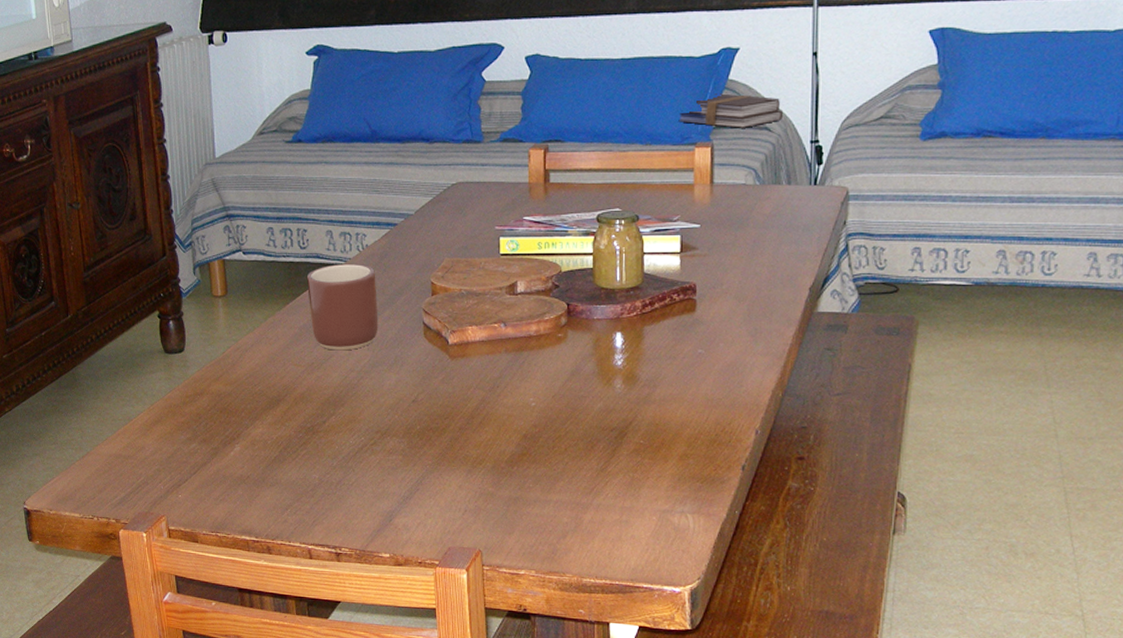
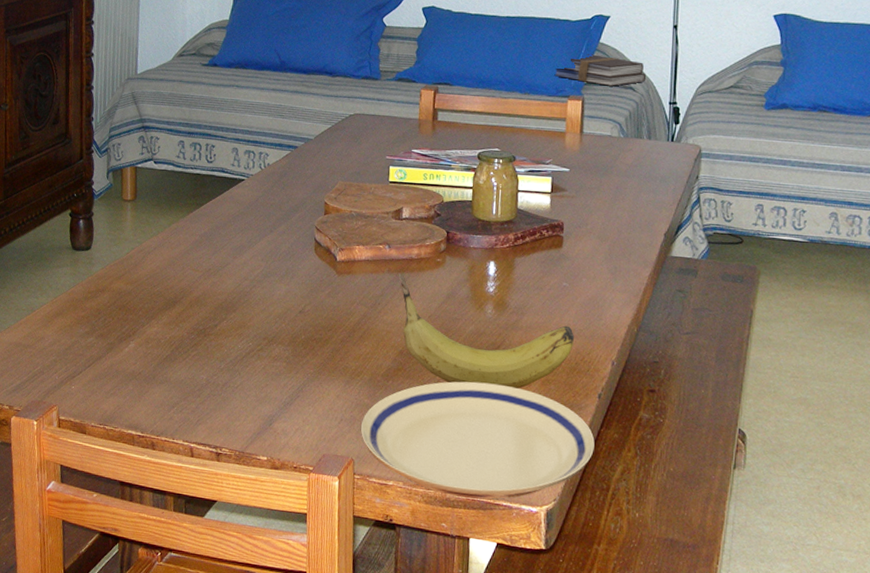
mug: present [306,263,379,351] -> none [210,179,275,260]
plate: none [487,461,740,583] -> present [361,381,595,500]
fruit: none [517,351,713,466] -> present [398,272,574,389]

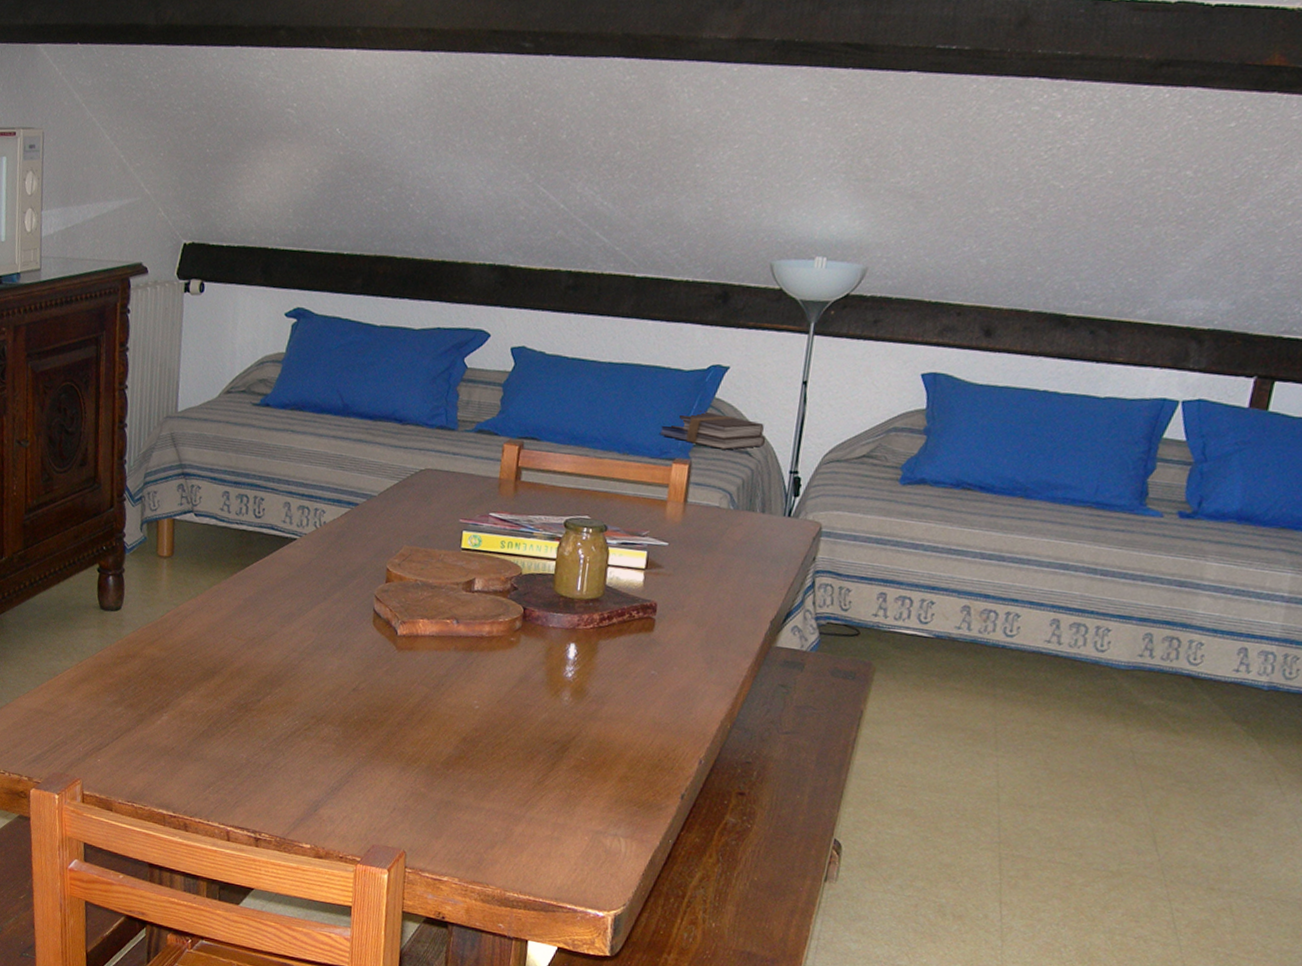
plate: present [361,381,595,500] -> none [415,773,673,902]
fruit: present [398,272,574,389] -> none [466,651,659,785]

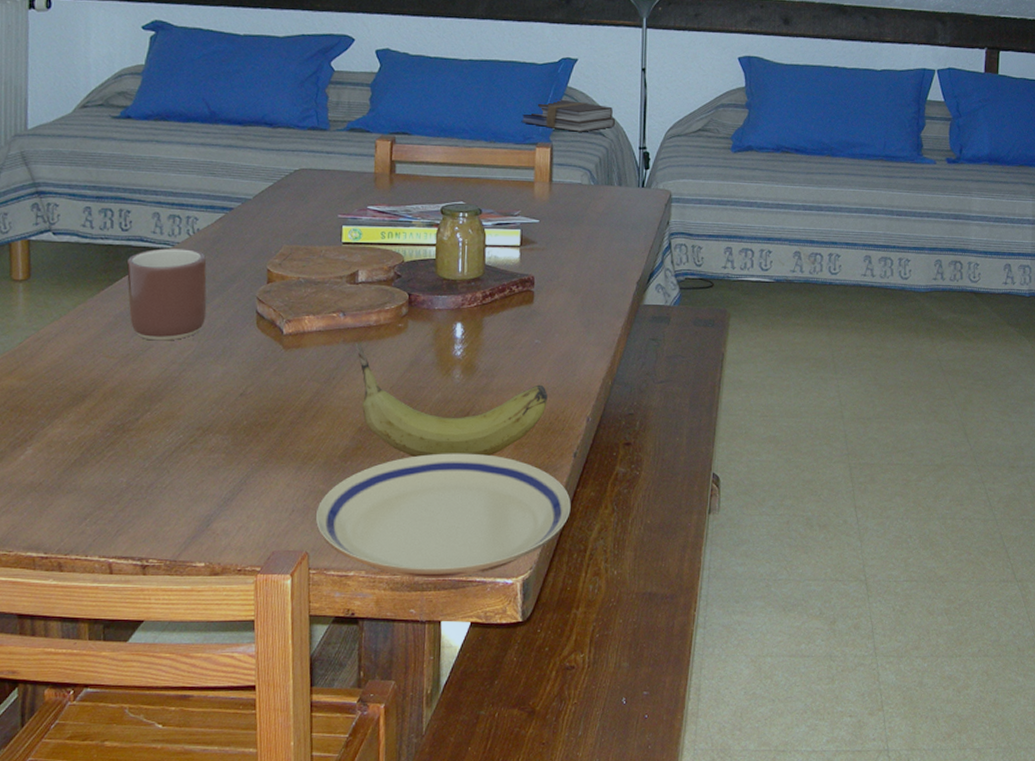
mug: none [257,538,331,630] -> present [126,247,207,341]
plate: none [415,773,673,902] -> present [316,453,571,578]
fruit: none [466,651,659,785] -> present [355,342,548,457]

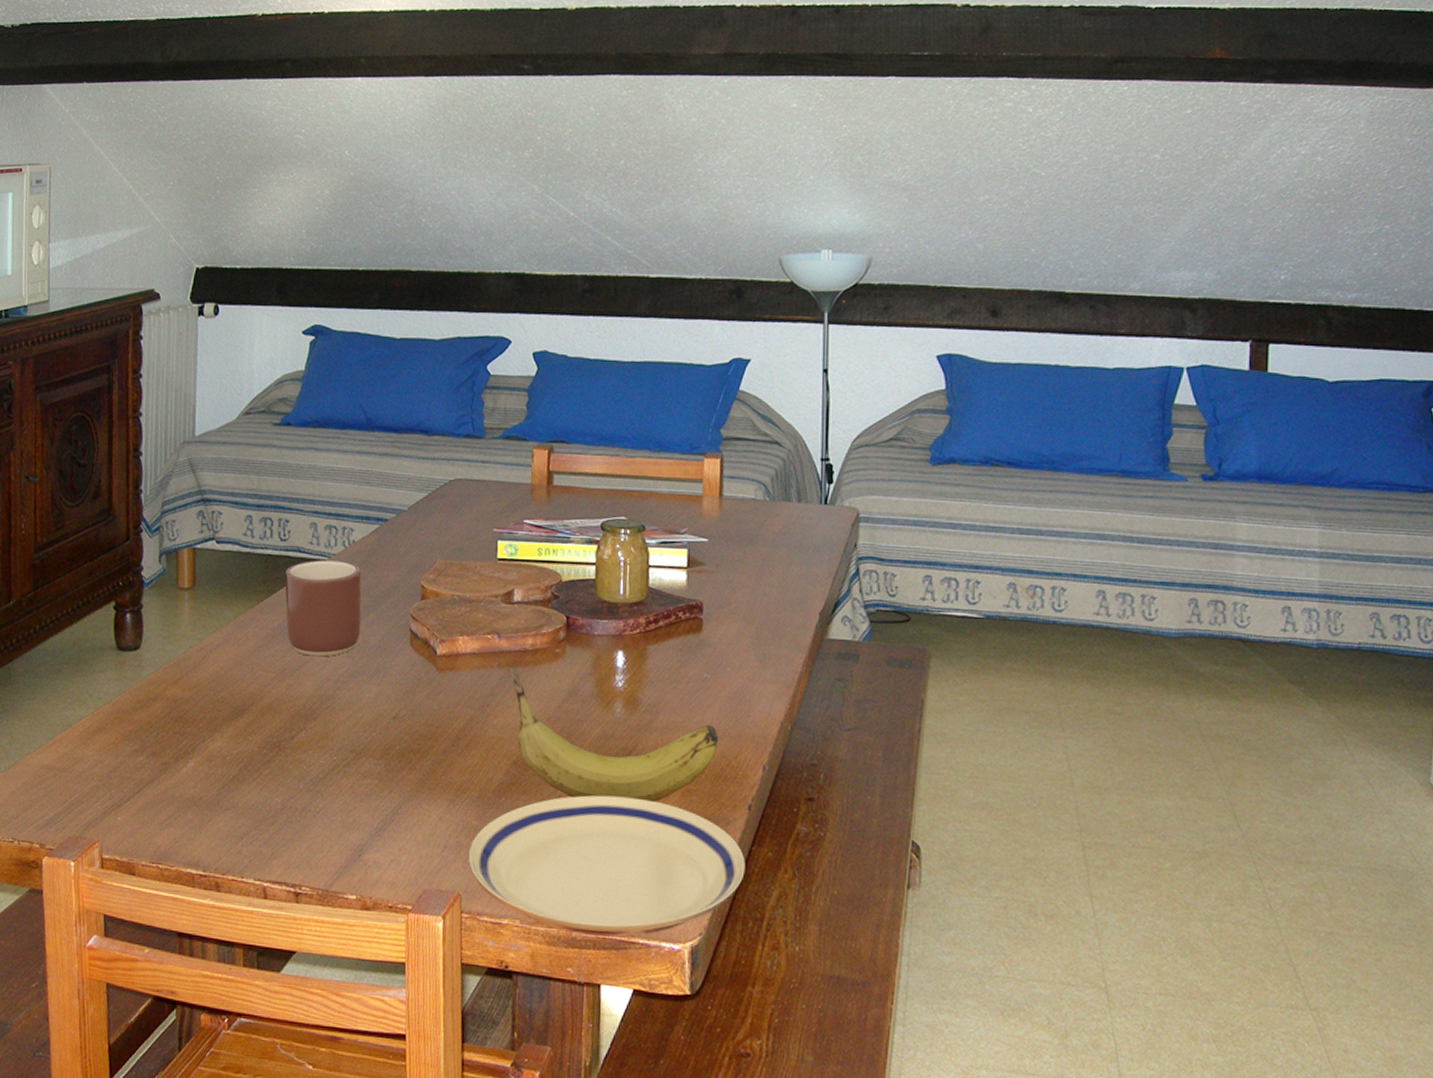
book: present [521,99,615,132] -> none [688,404,793,441]

